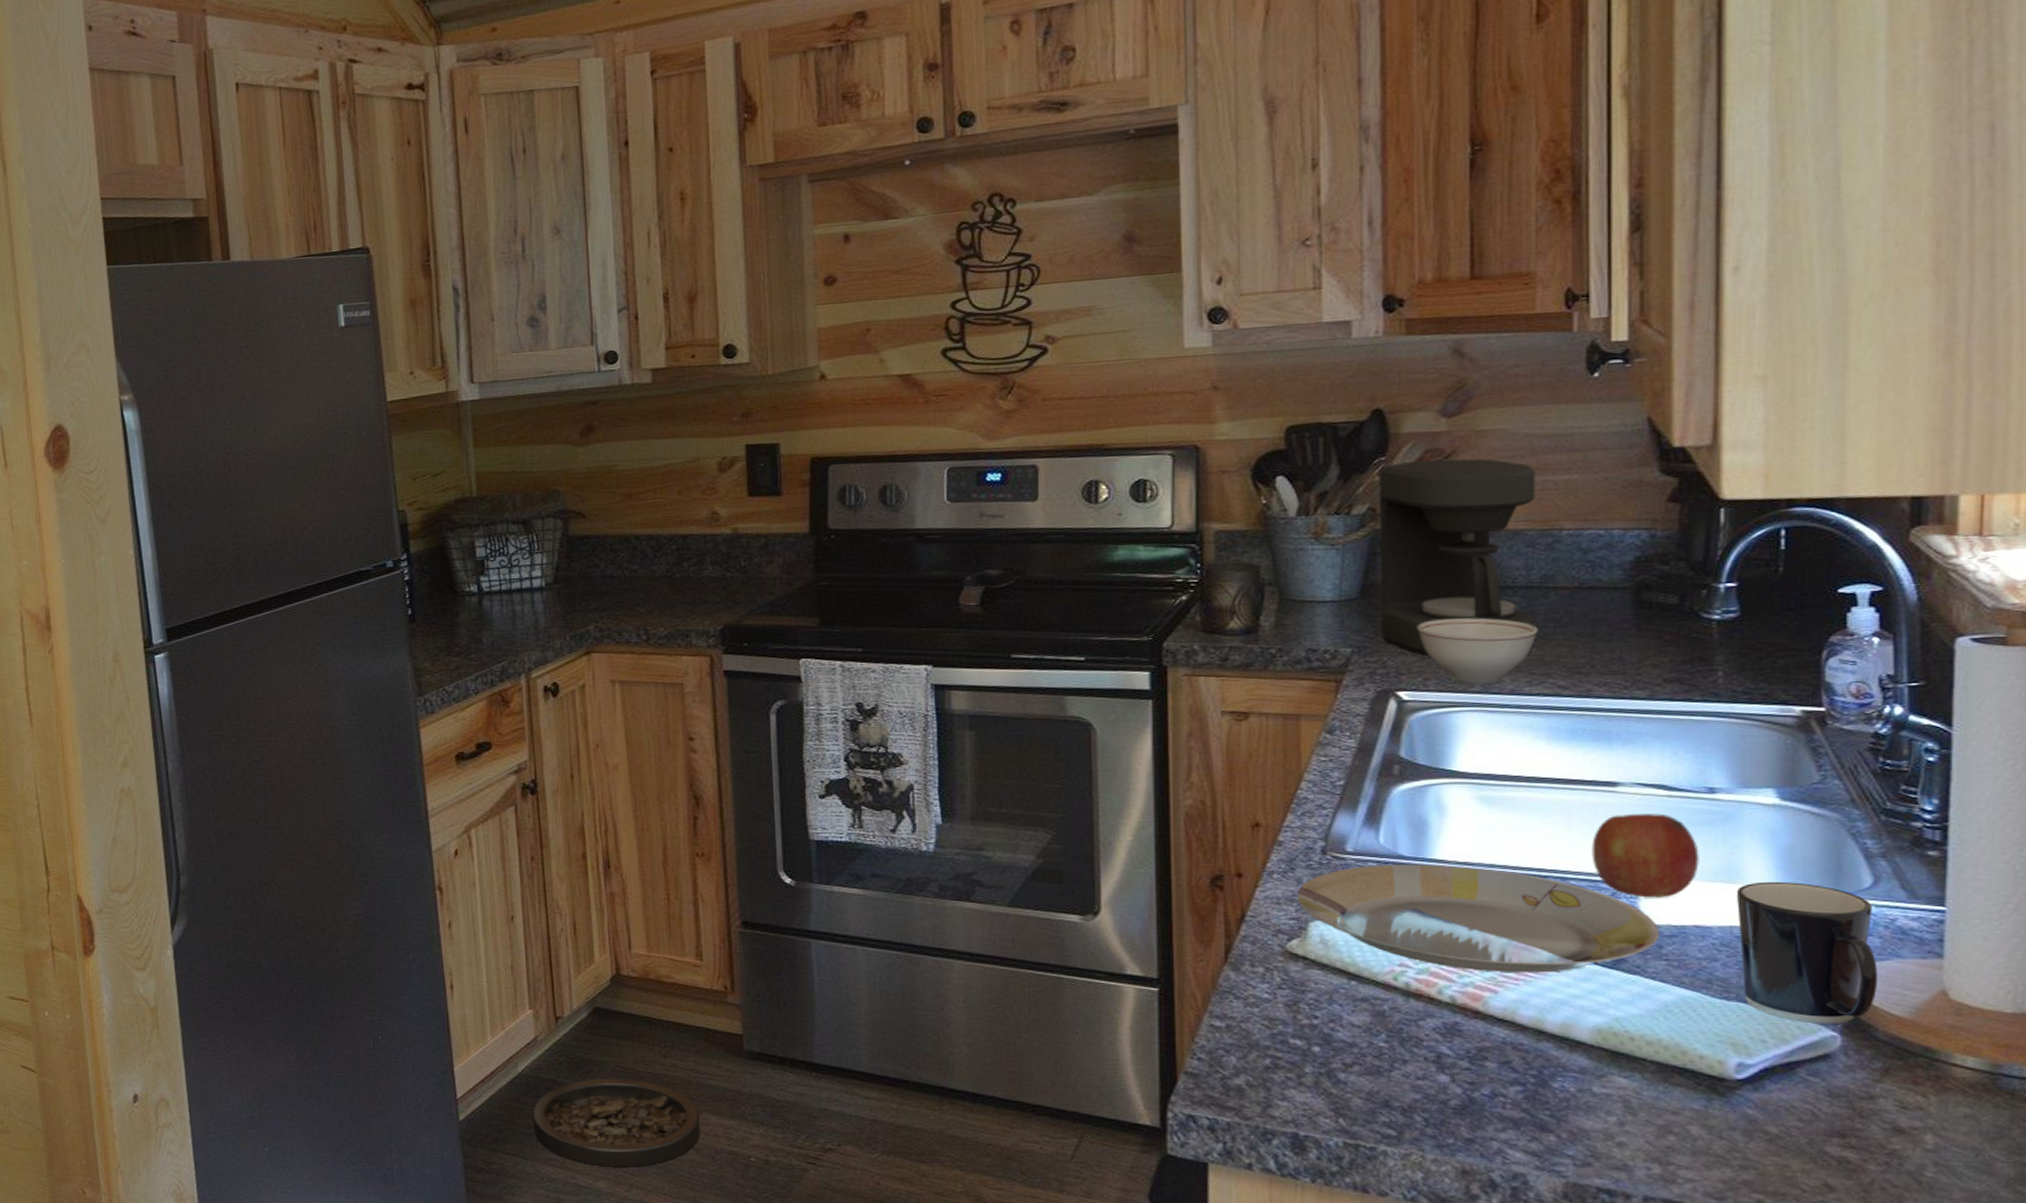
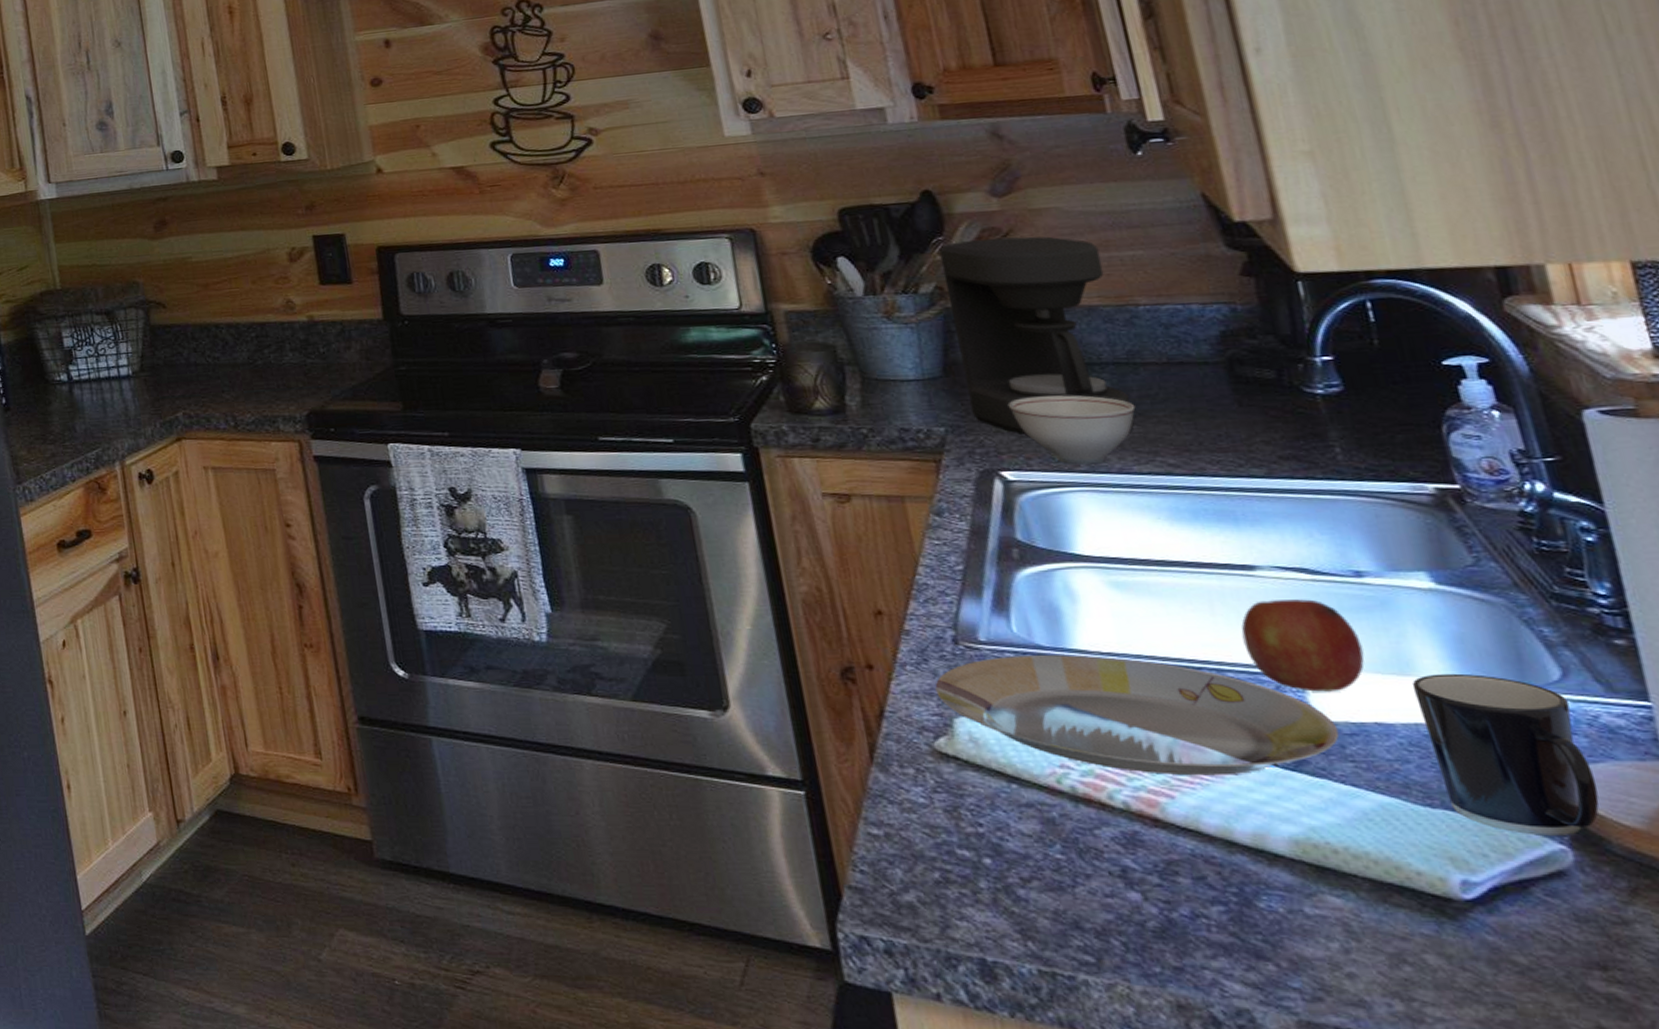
pet bowl: present [533,1079,701,1167] -> none [161,889,339,990]

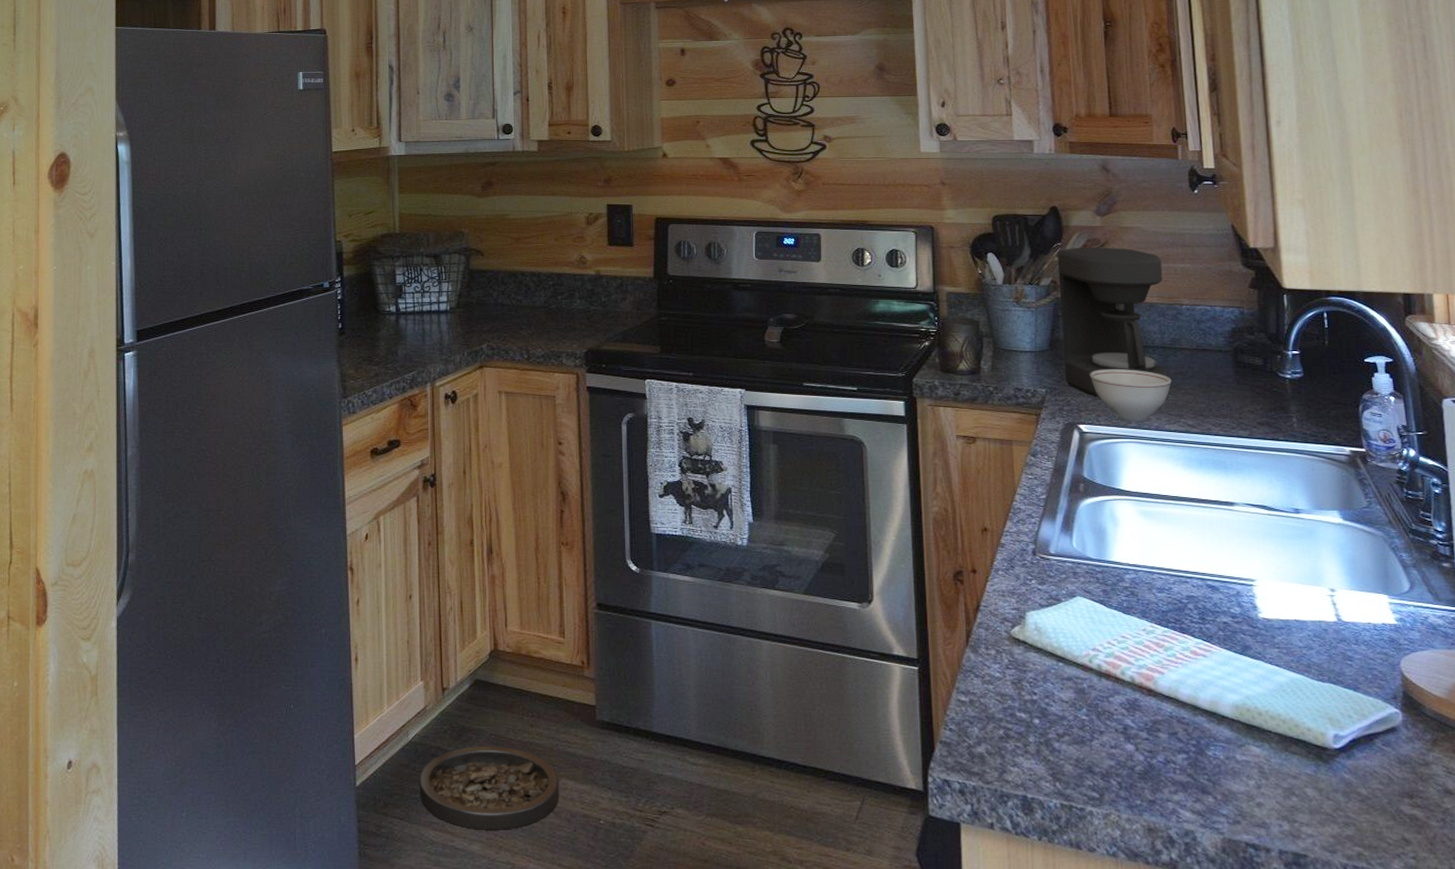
pet bowl: none [161,889,339,990] -> present [420,746,560,830]
plate: present [935,655,1340,776] -> none [1017,565,1272,658]
fruit: present [1241,599,1365,692] -> none [1220,528,1294,597]
mug: present [1412,673,1599,836] -> none [1320,585,1422,702]

